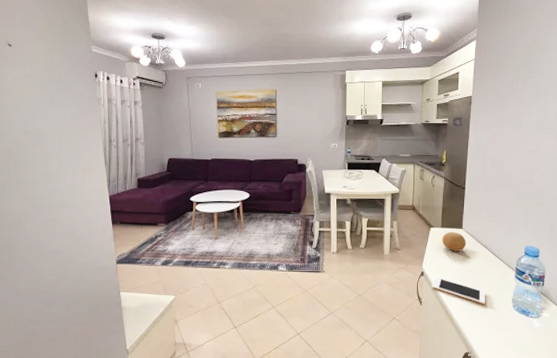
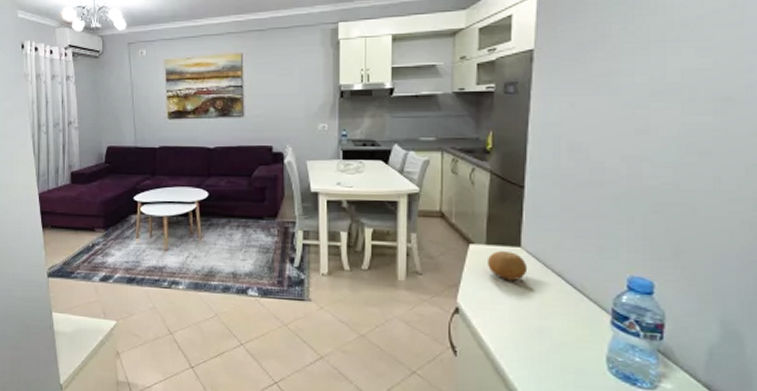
cell phone: present [432,277,485,304] -> none [472,316,560,362]

